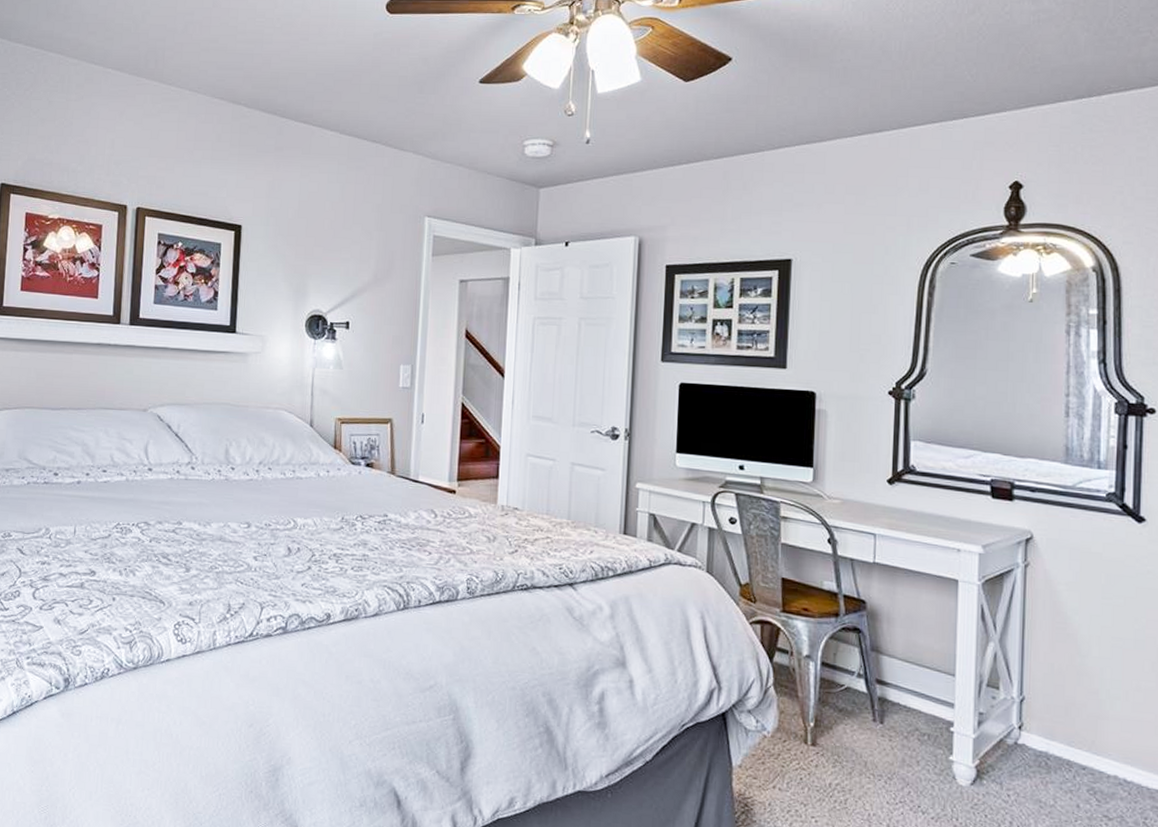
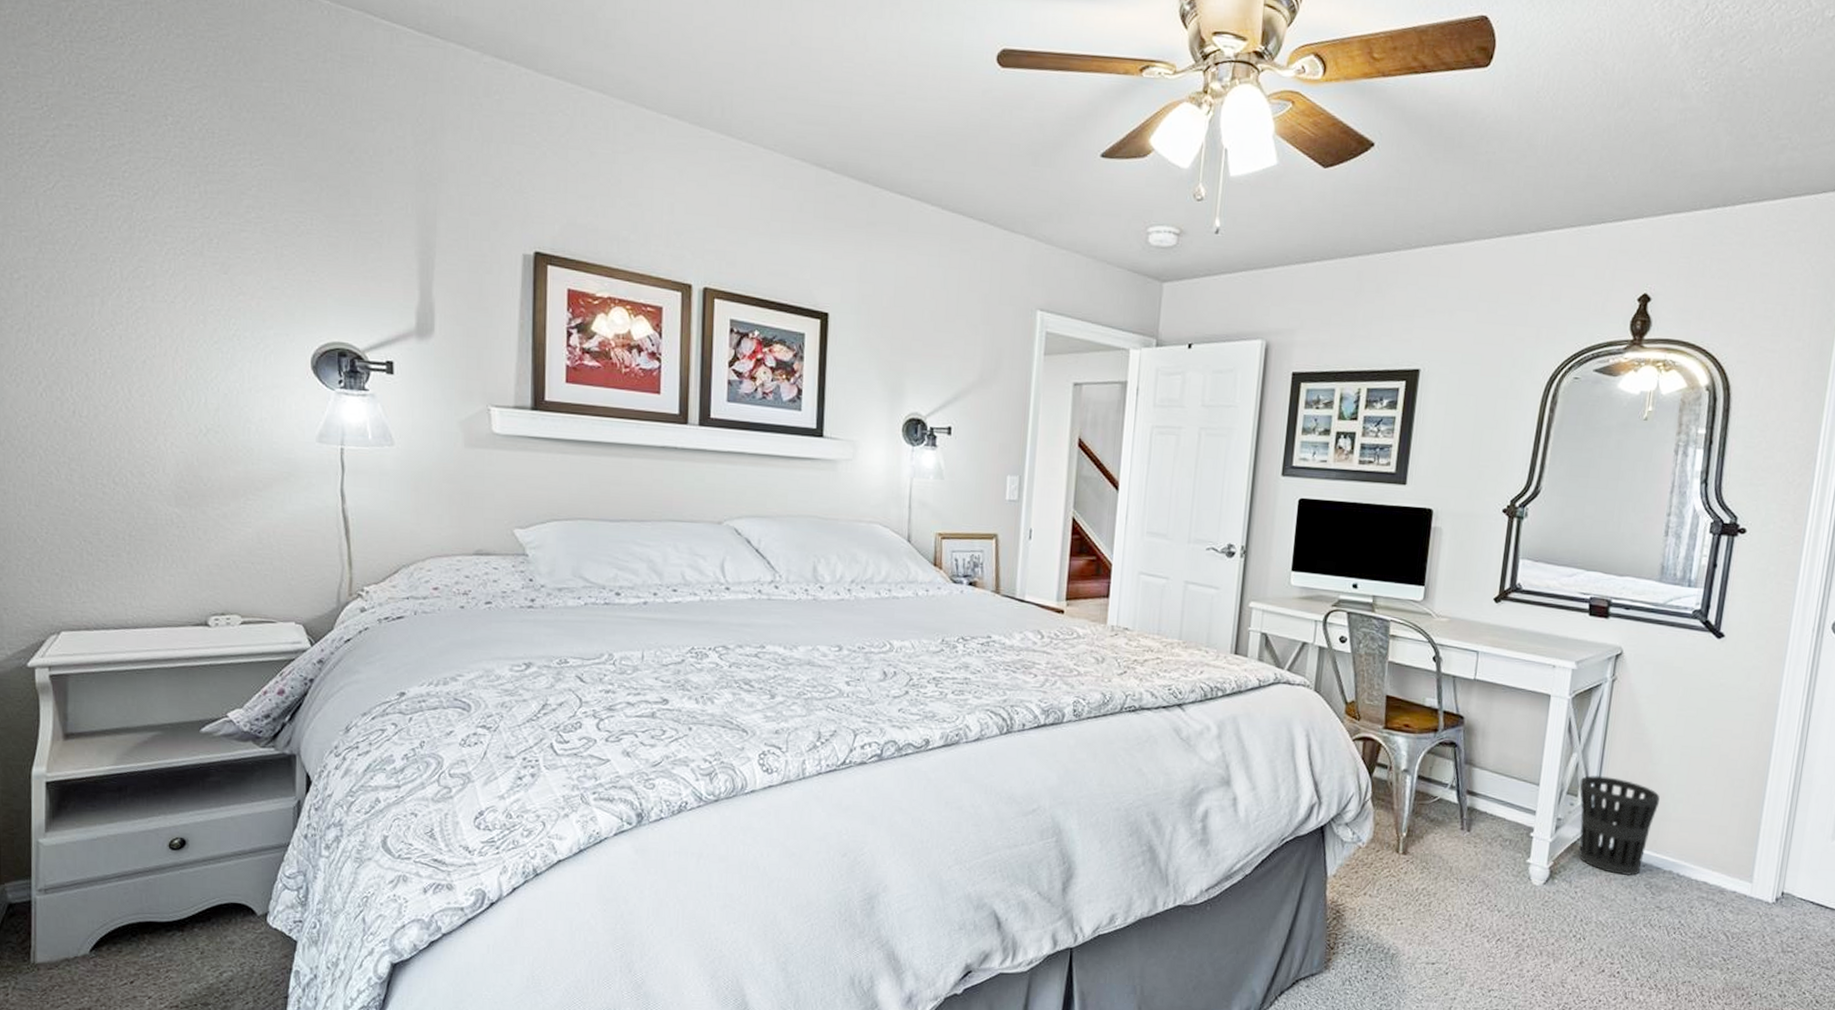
wastebasket: none [1000,666,1093,780] -> present [1579,775,1660,876]

